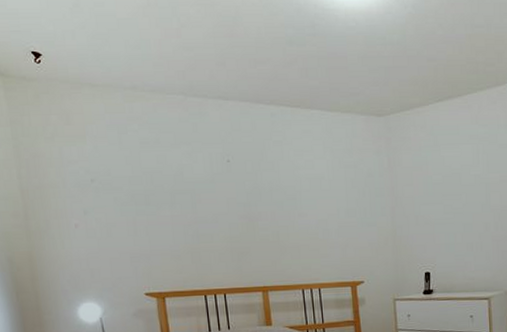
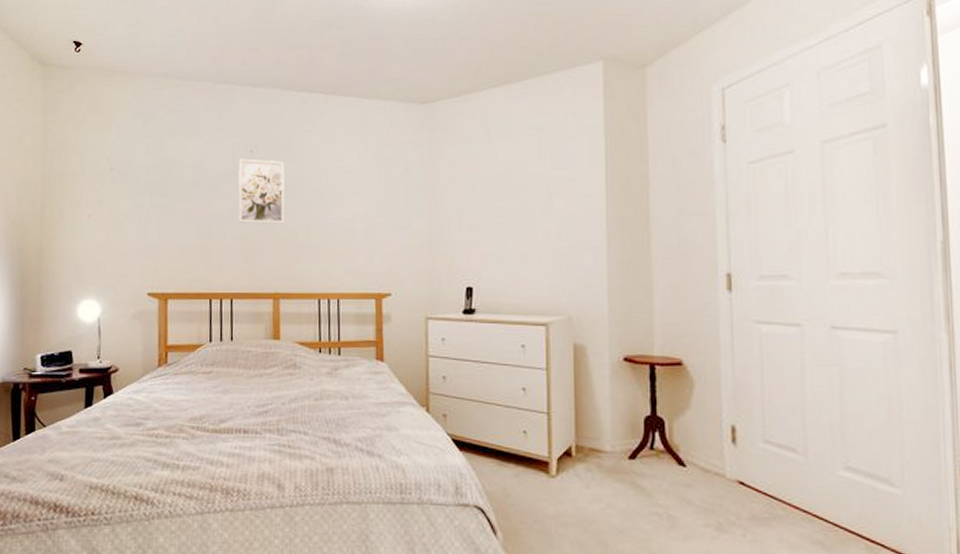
wall art: none [217,168,266,227] -> present [238,158,285,224]

